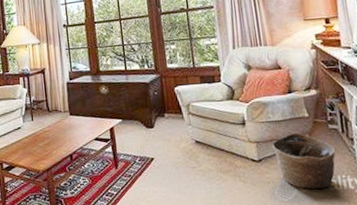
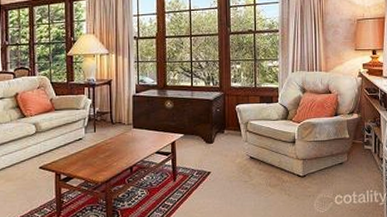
basket: present [272,132,336,189] -> none [316,151,368,202]

